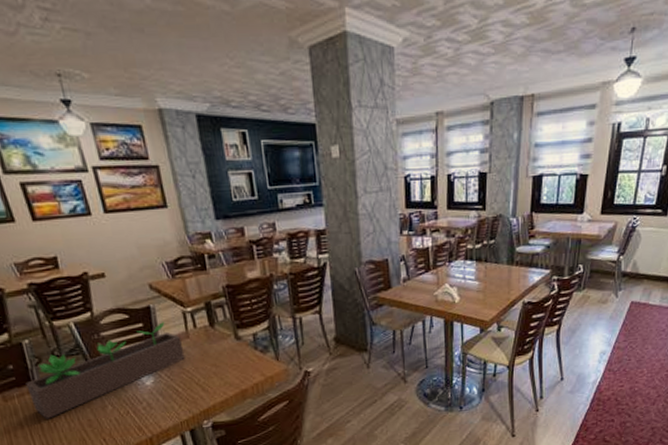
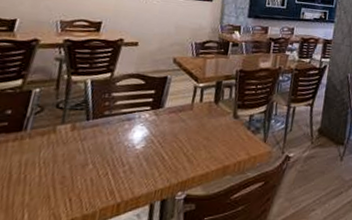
succulent planter: present [26,322,185,419] -> none [12,92,185,170]

